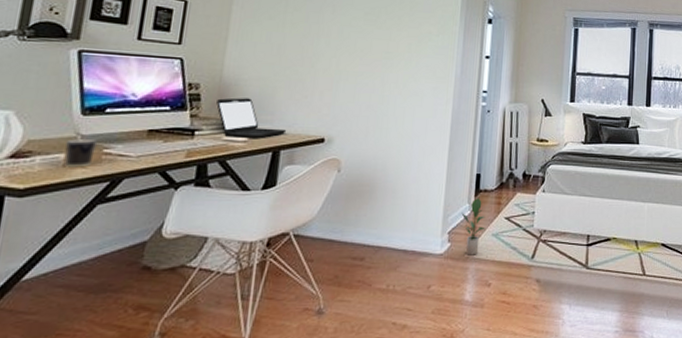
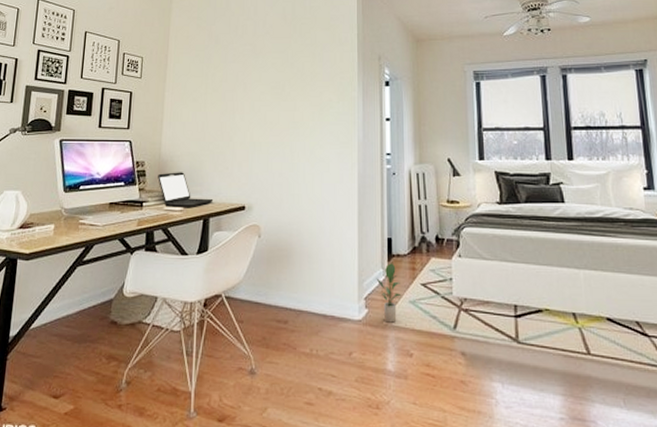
mug: present [64,139,97,168] -> none [54,212,75,236]

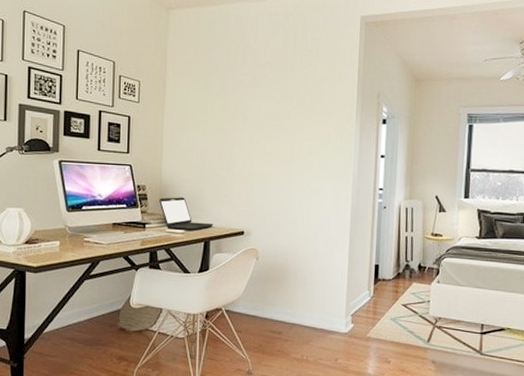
potted plant: present [376,263,401,323] -> none [362,286,384,336]

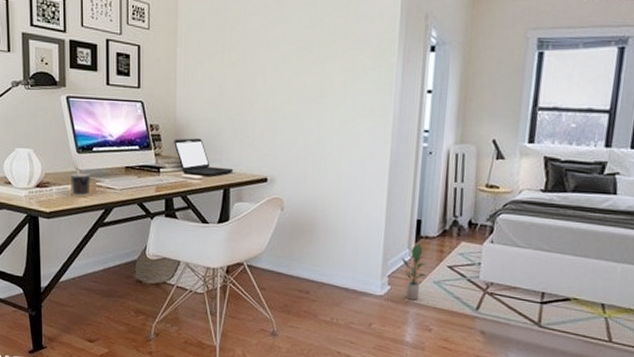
mug: none [59,230,79,252] -> present [71,173,91,197]
potted plant: none [362,286,384,336] -> present [401,244,426,301]

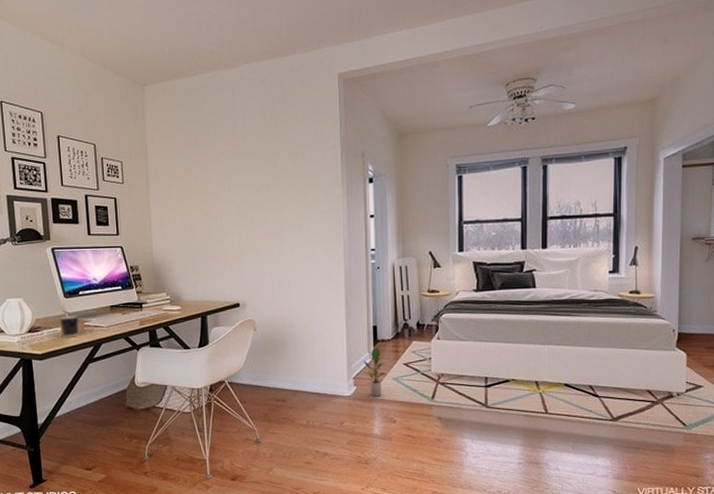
laptop: present [174,138,234,177] -> none [153,274,209,308]

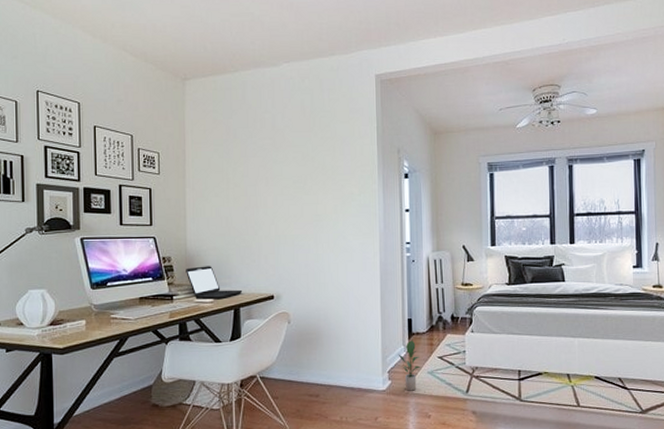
mug: present [60,316,79,337] -> none [85,308,105,330]
laptop: none [153,274,209,308] -> present [186,266,243,300]

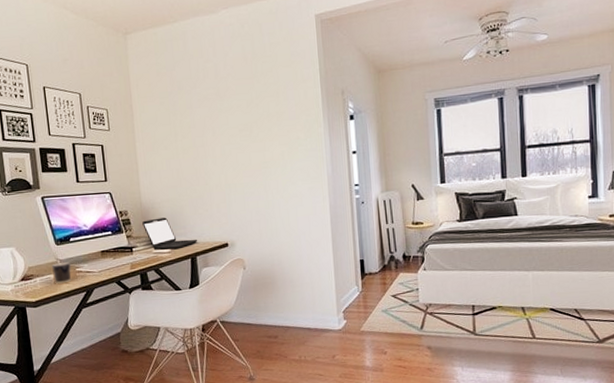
mug: none [85,308,105,330] -> present [52,262,72,284]
potted plant: present [398,340,420,391] -> none [352,280,374,330]

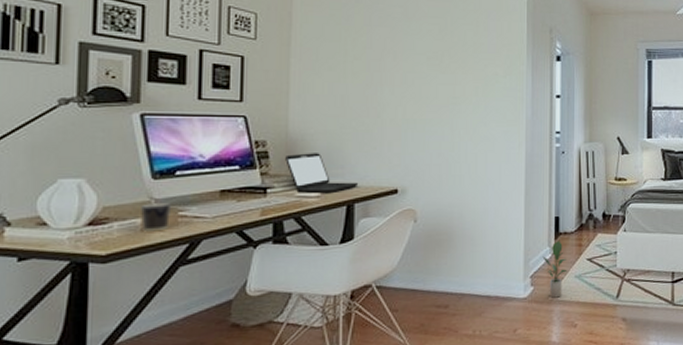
potted plant: none [352,280,374,330] -> present [542,241,567,298]

